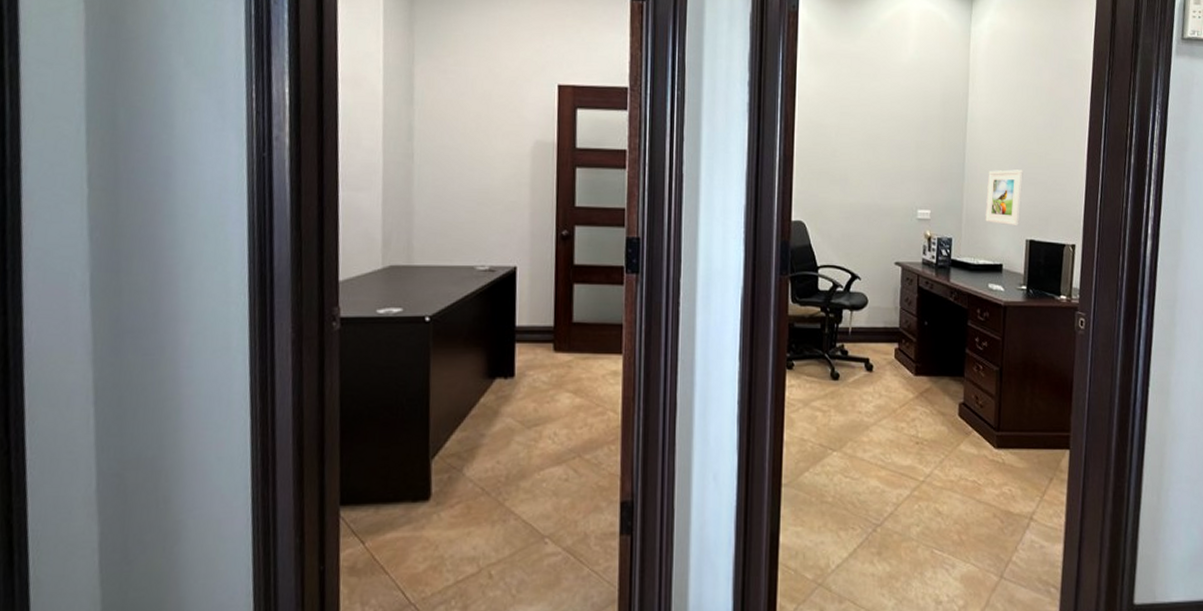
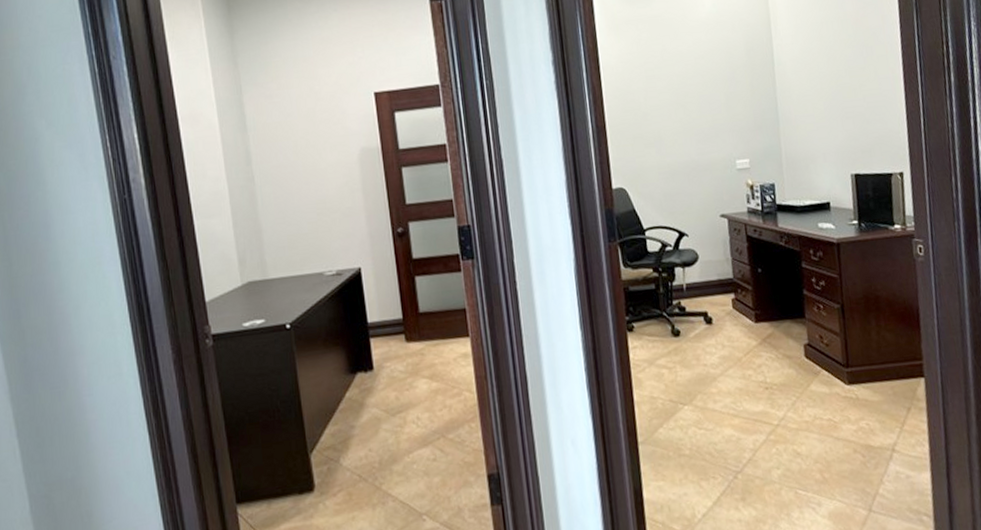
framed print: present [985,169,1023,226] -> none [803,105,842,163]

